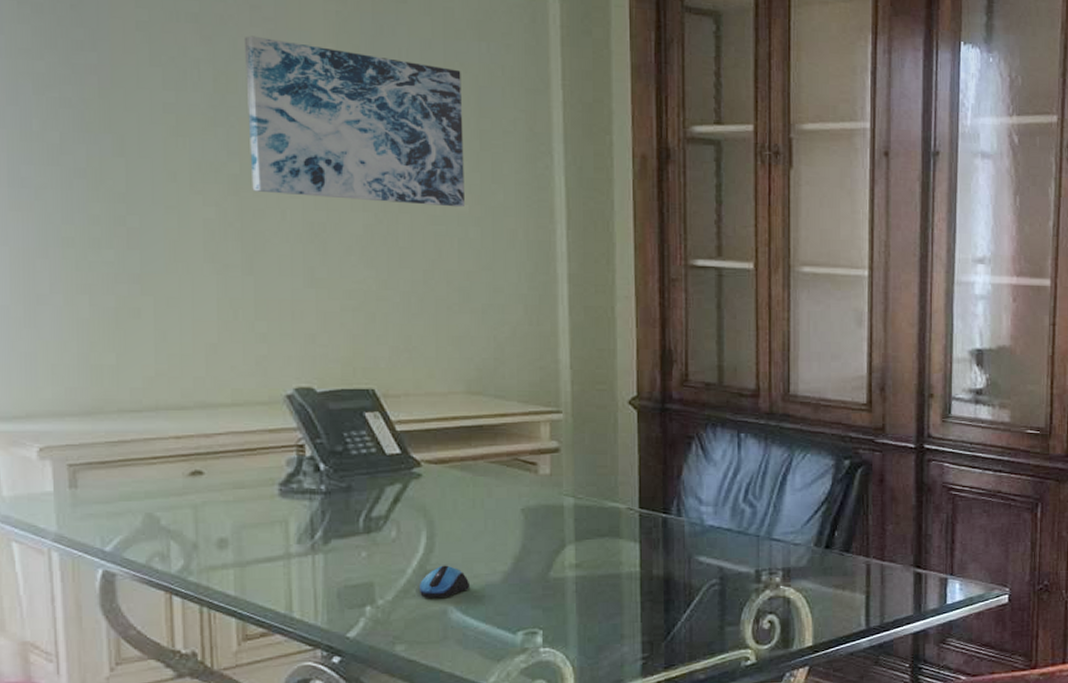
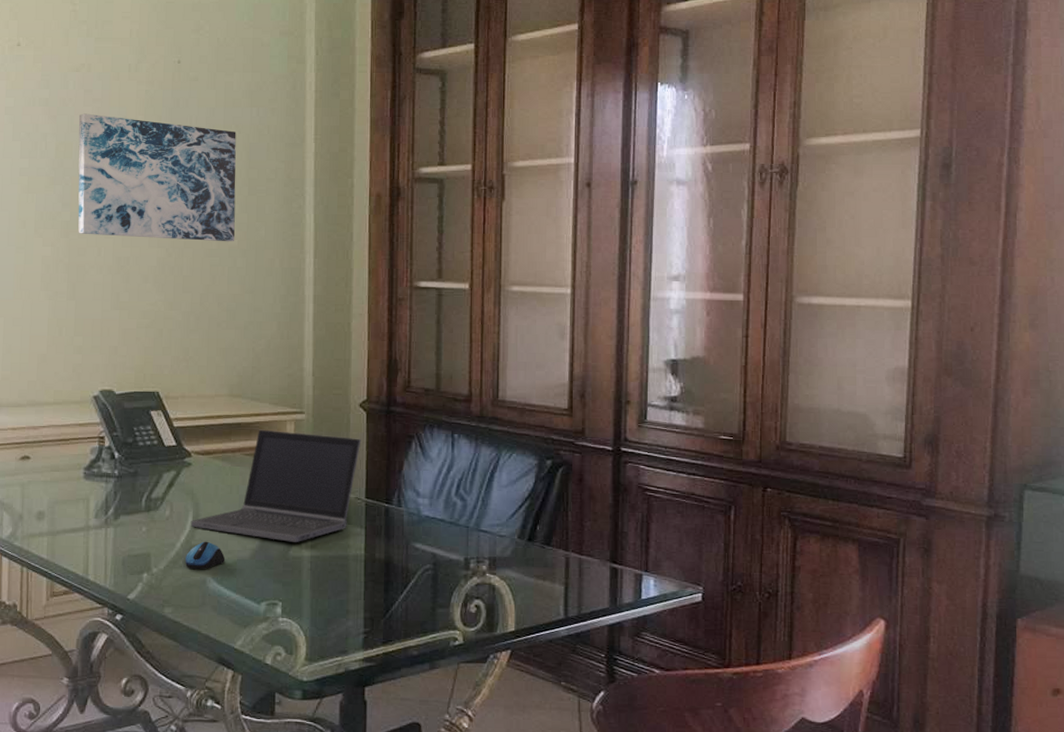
laptop computer: none [424,432,632,563] -> present [190,429,362,543]

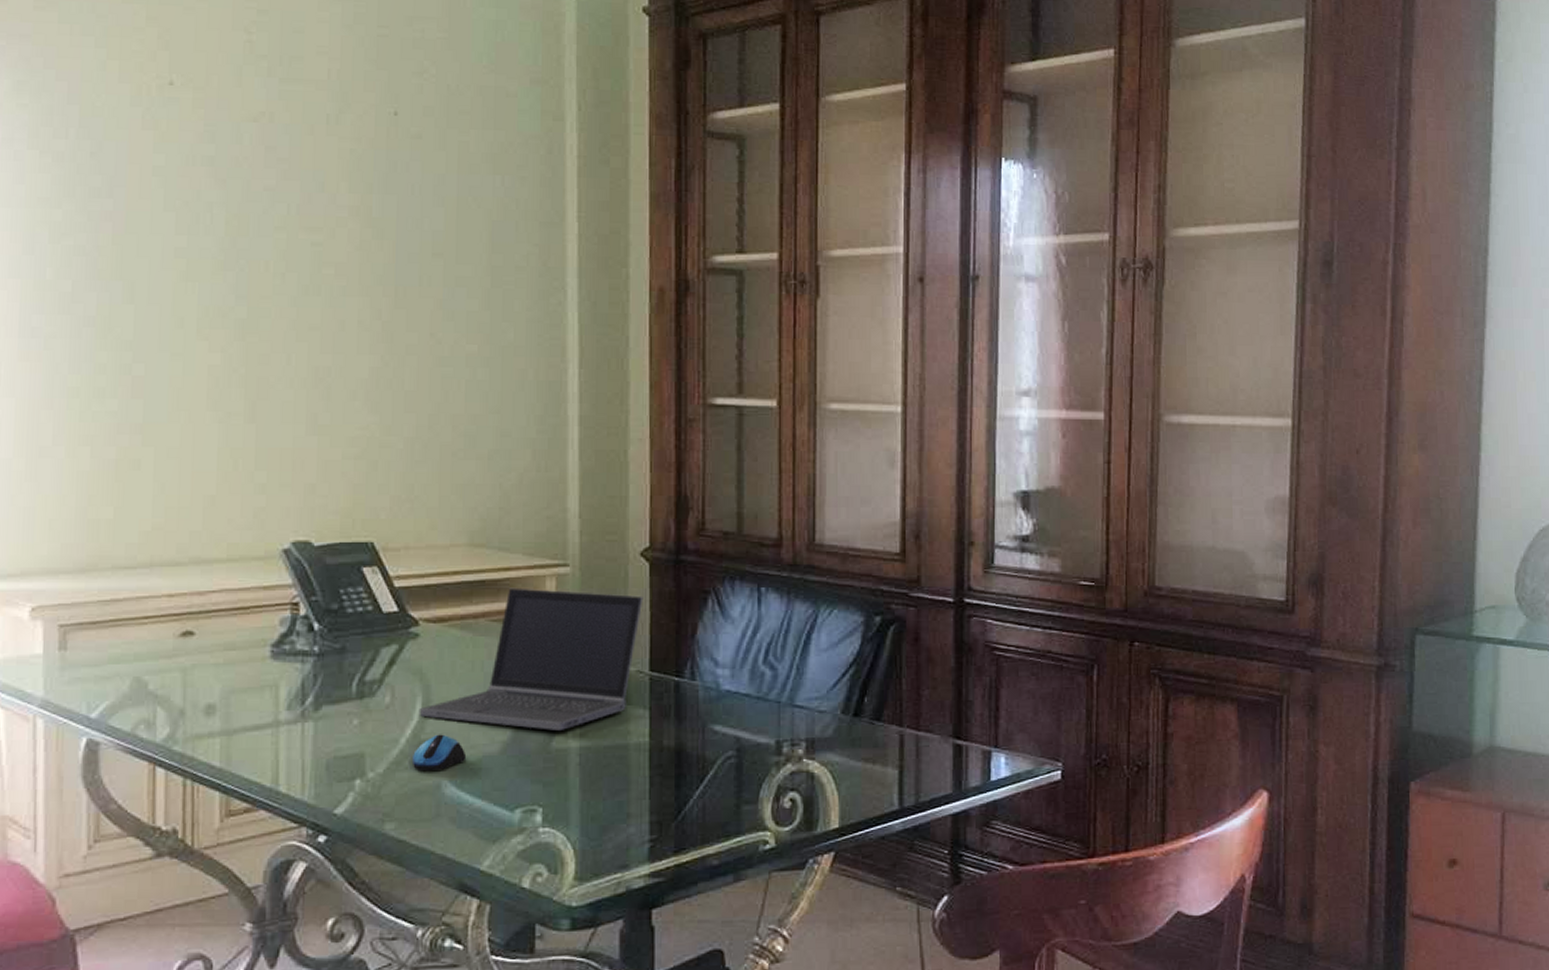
wall art: present [78,113,236,242] -> none [257,177,475,348]

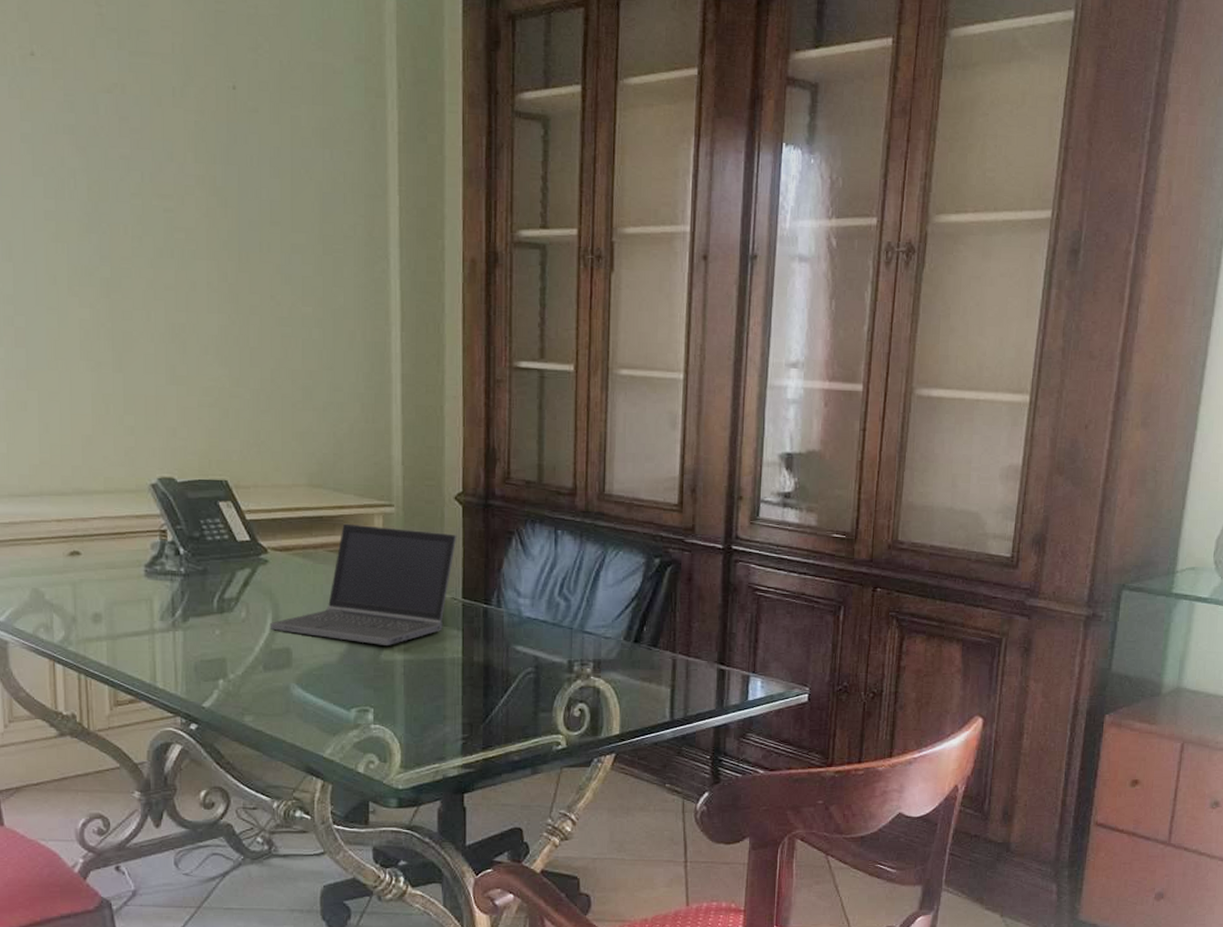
computer mouse: present [413,734,467,771] -> none [266,645,310,674]

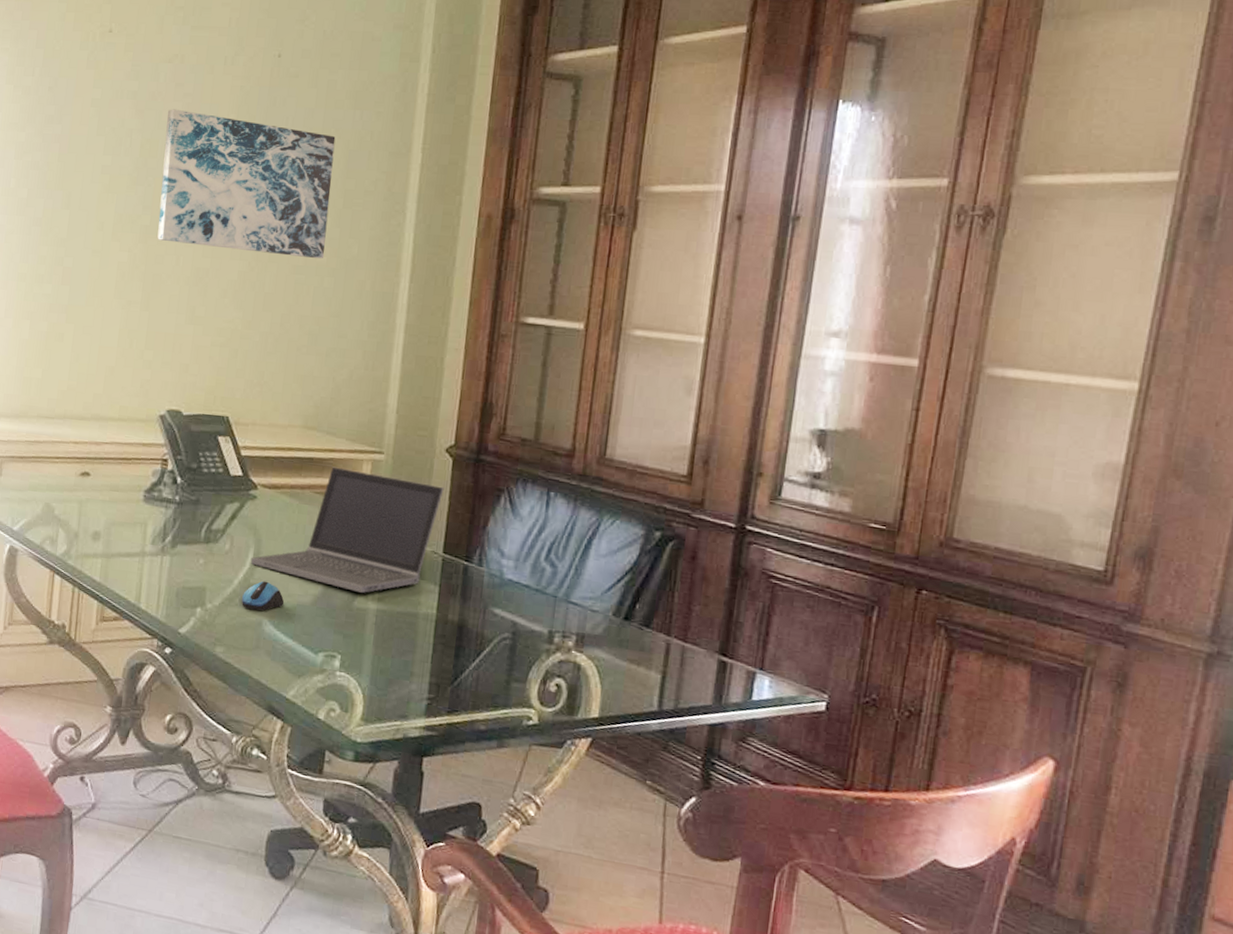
wall art: none [114,146,308,310] -> present [157,109,336,259]
computer mouse: none [266,645,310,674] -> present [241,581,285,611]

